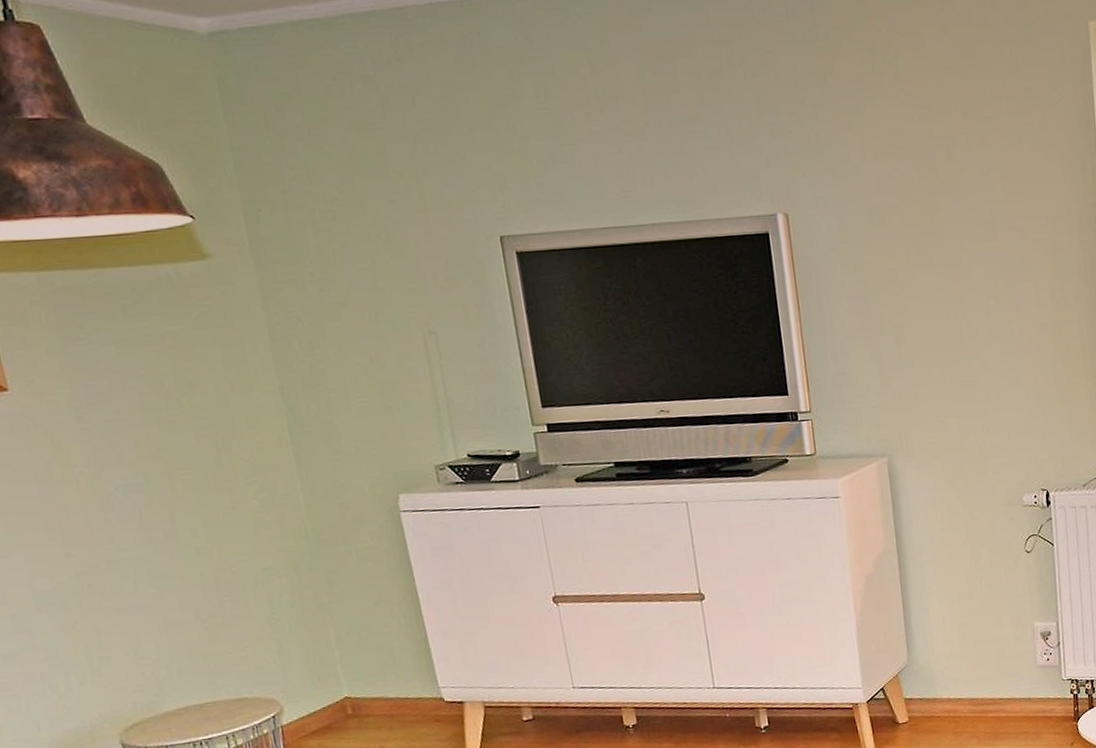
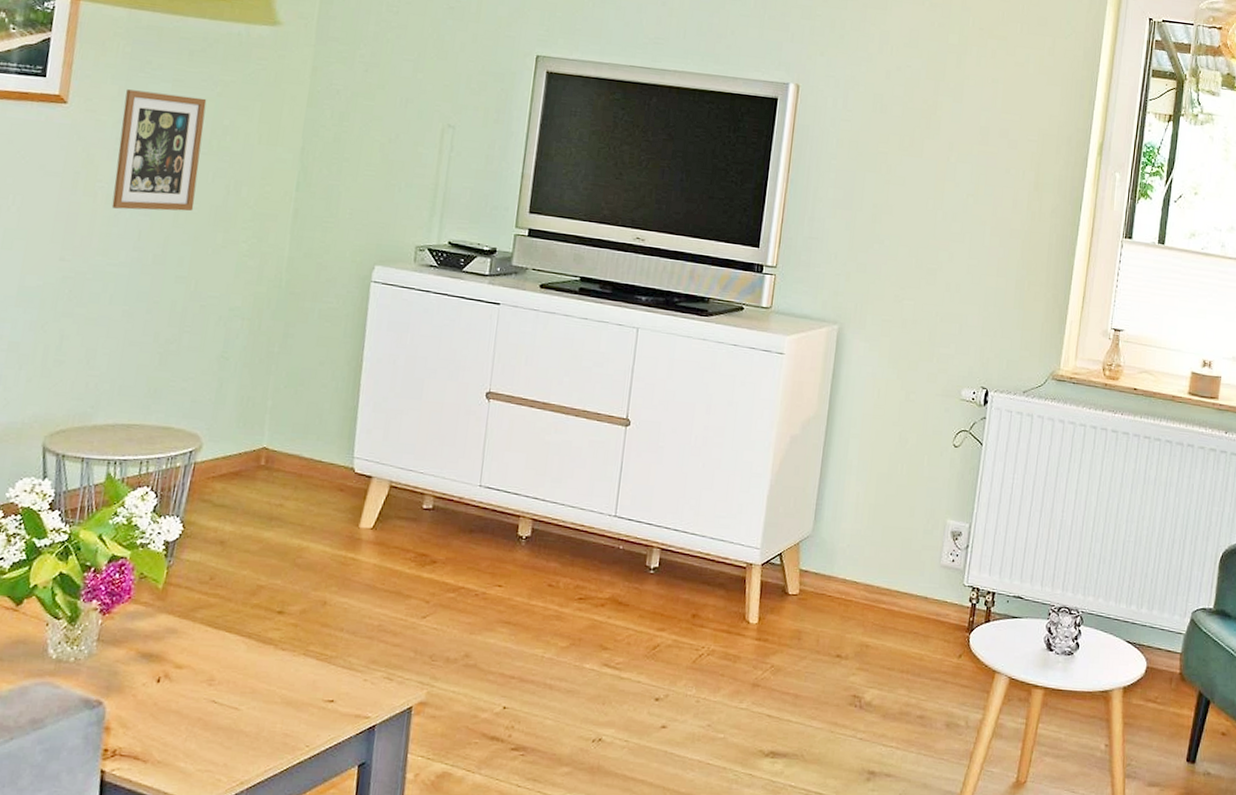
picture frame: none [68,355,188,492] -> present [111,89,207,211]

